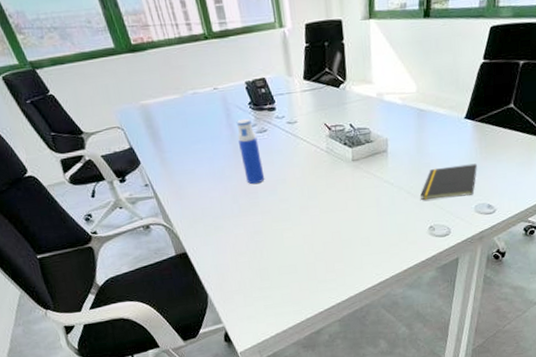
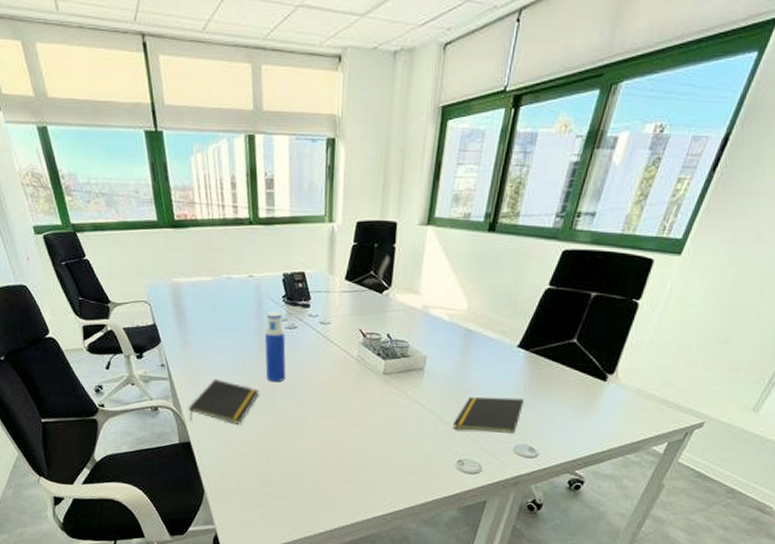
notepad: none [179,189,243,233] -> present [189,378,259,424]

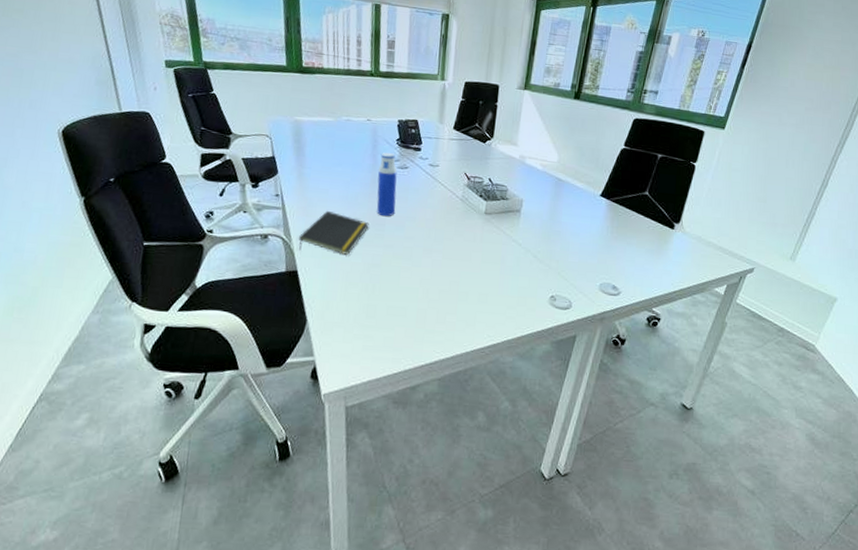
notepad: present [453,396,524,433] -> none [546,237,607,272]

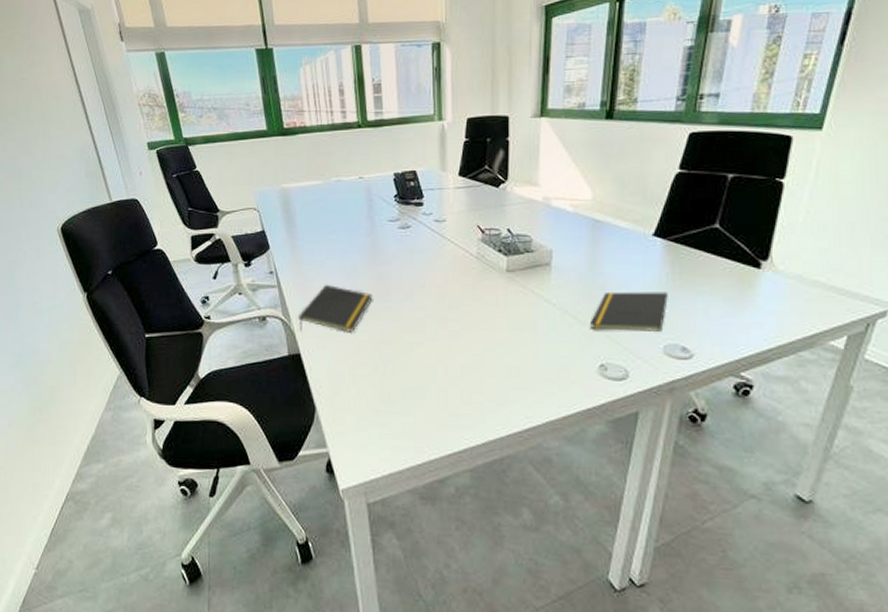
water bottle: present [376,152,397,217] -> none [376,211,401,286]
notepad: none [546,237,607,272] -> present [590,291,668,331]

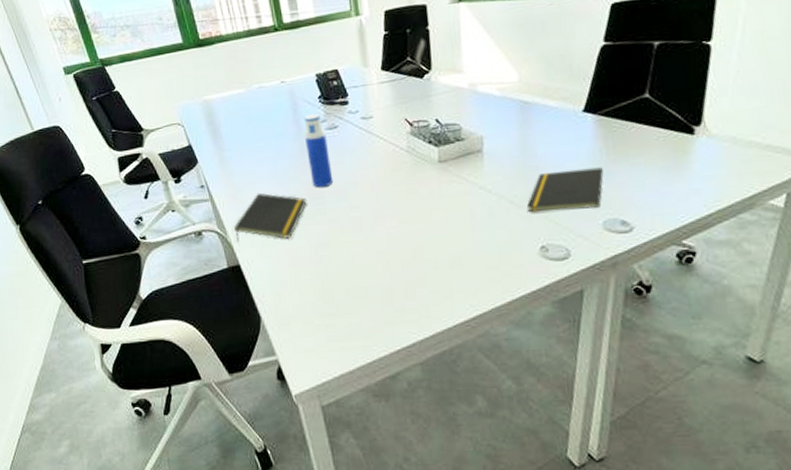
water bottle: none [376,211,401,286] -> present [303,113,334,188]

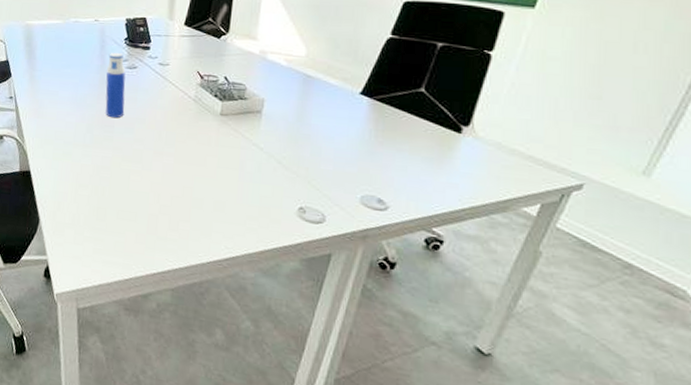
notepad: present [234,192,307,242] -> none [31,112,98,156]
notepad: present [527,167,604,212] -> none [294,142,369,183]

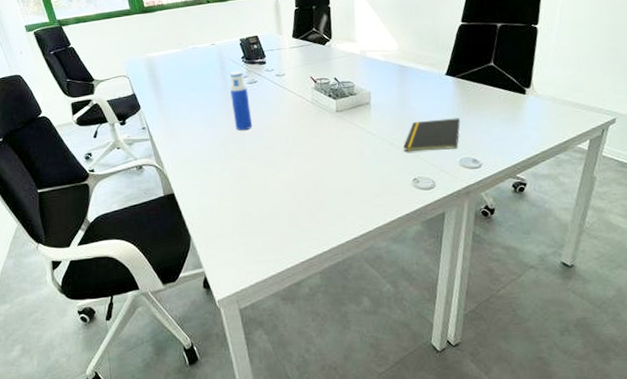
notepad: none [294,142,369,183] -> present [404,118,460,152]

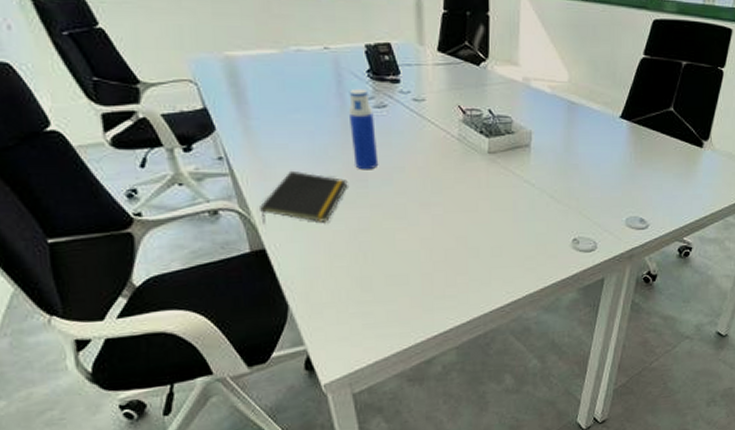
notepad: none [170,134,231,175] -> present [260,170,348,224]
notepad: present [404,118,460,152] -> none [565,170,631,207]

